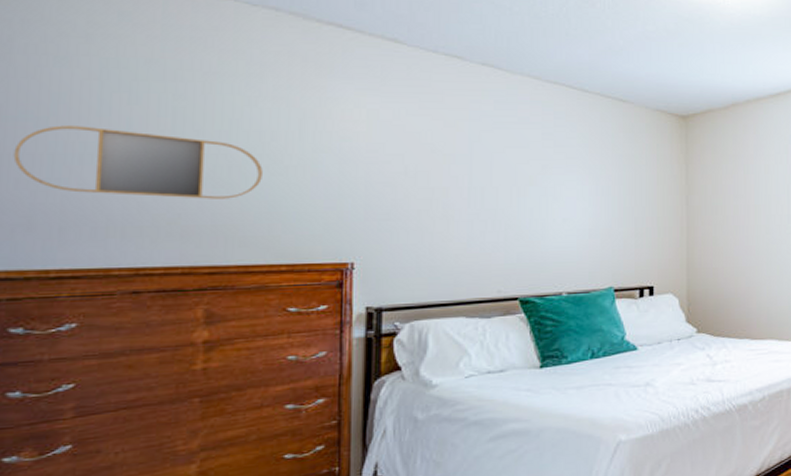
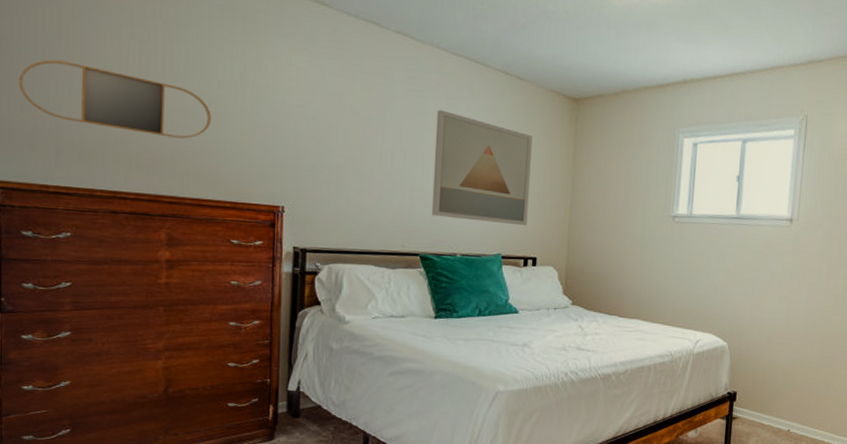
wall art: none [530,140,640,254] -> present [431,110,533,226]

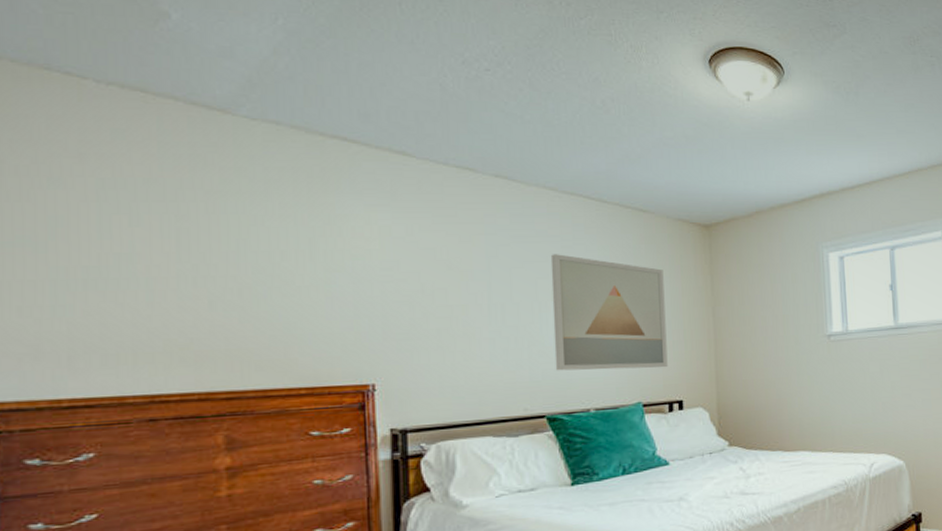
home mirror: present [18,59,211,139] -> none [14,250,274,323]

